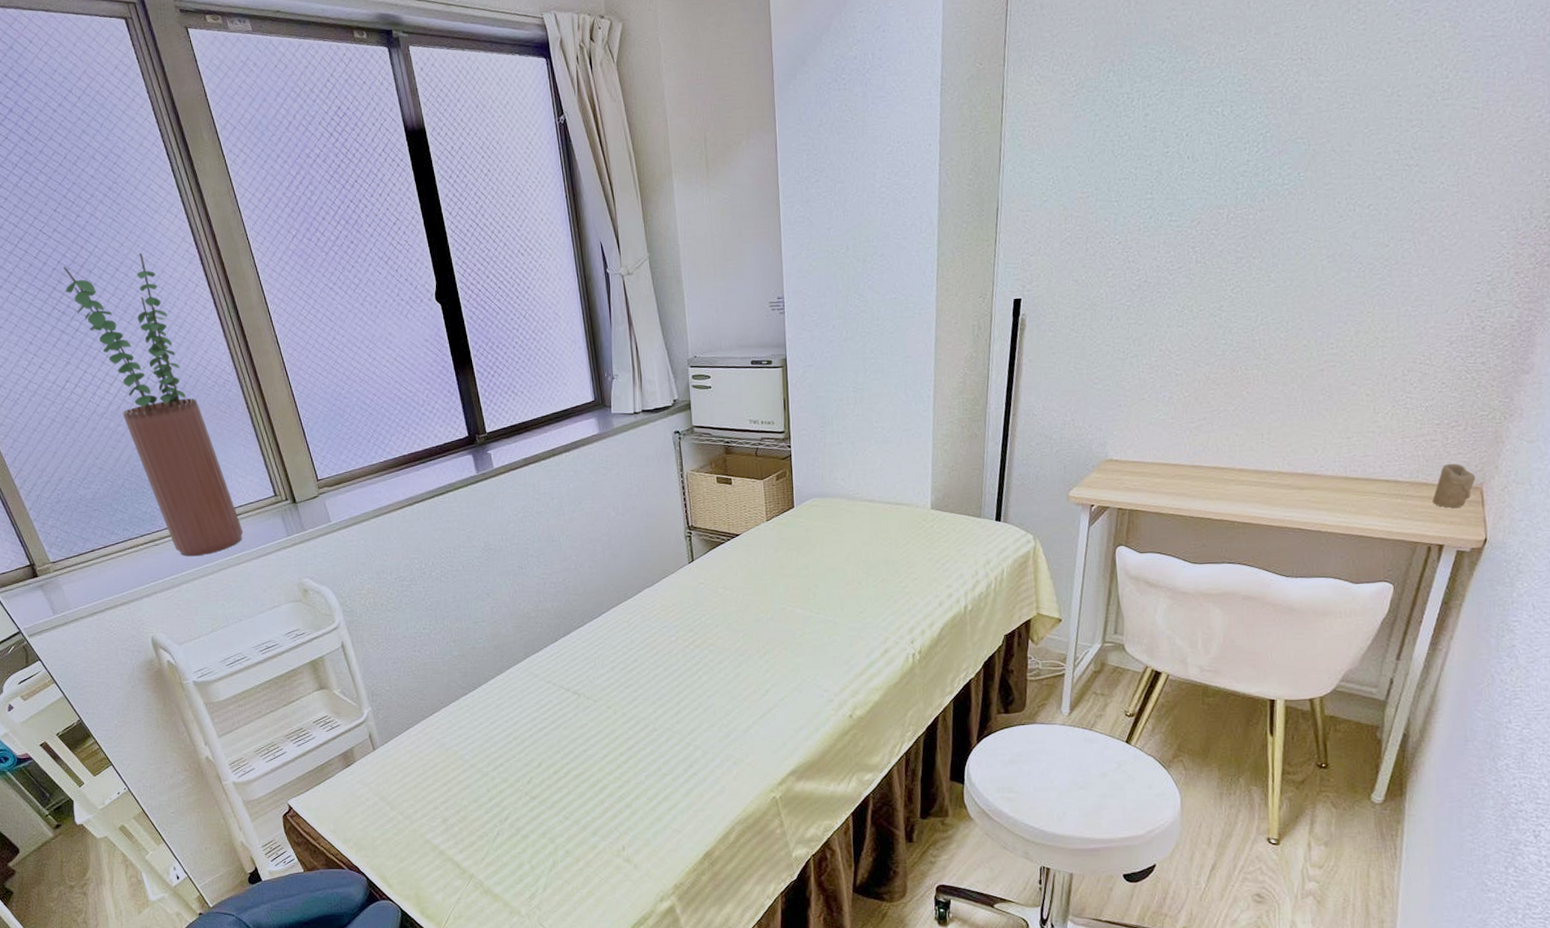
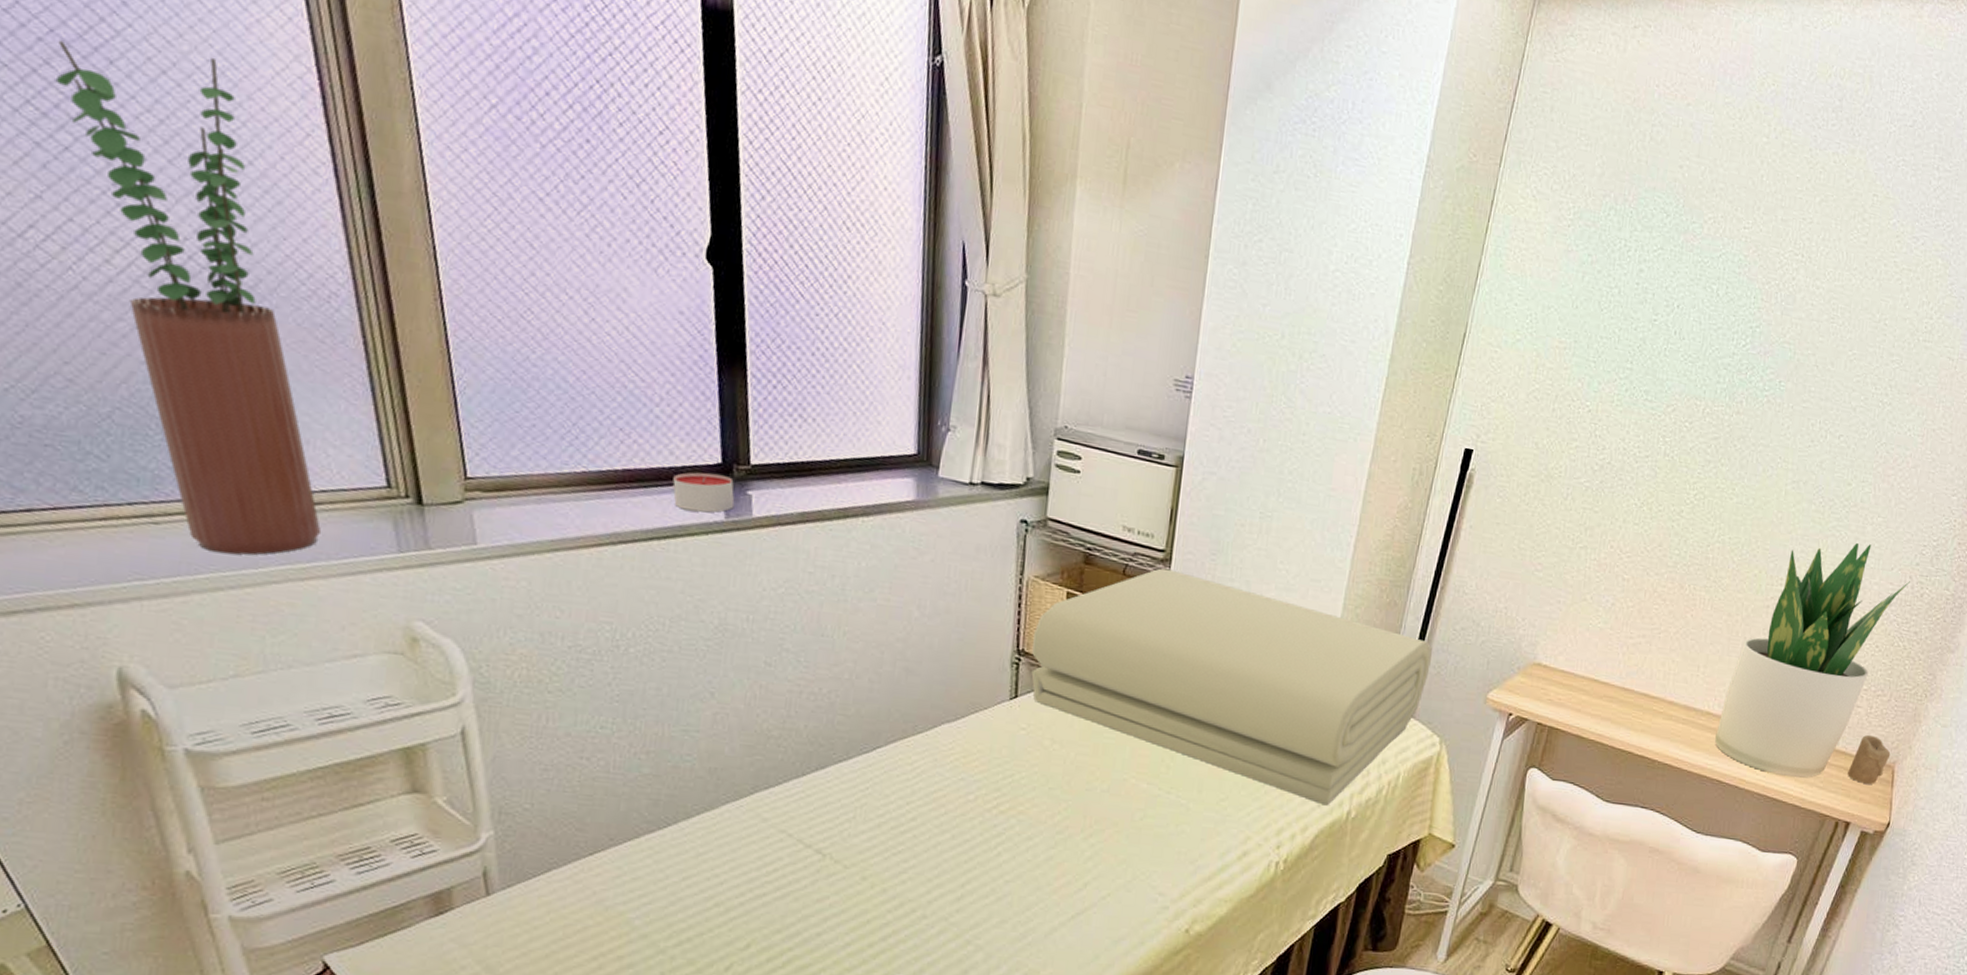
candle: none [440,443,481,473] -> present [673,472,735,513]
towel: none [698,445,1015,604] -> present [1031,568,1432,806]
planter: none [1290,294,1468,515] -> present [1715,542,1910,779]

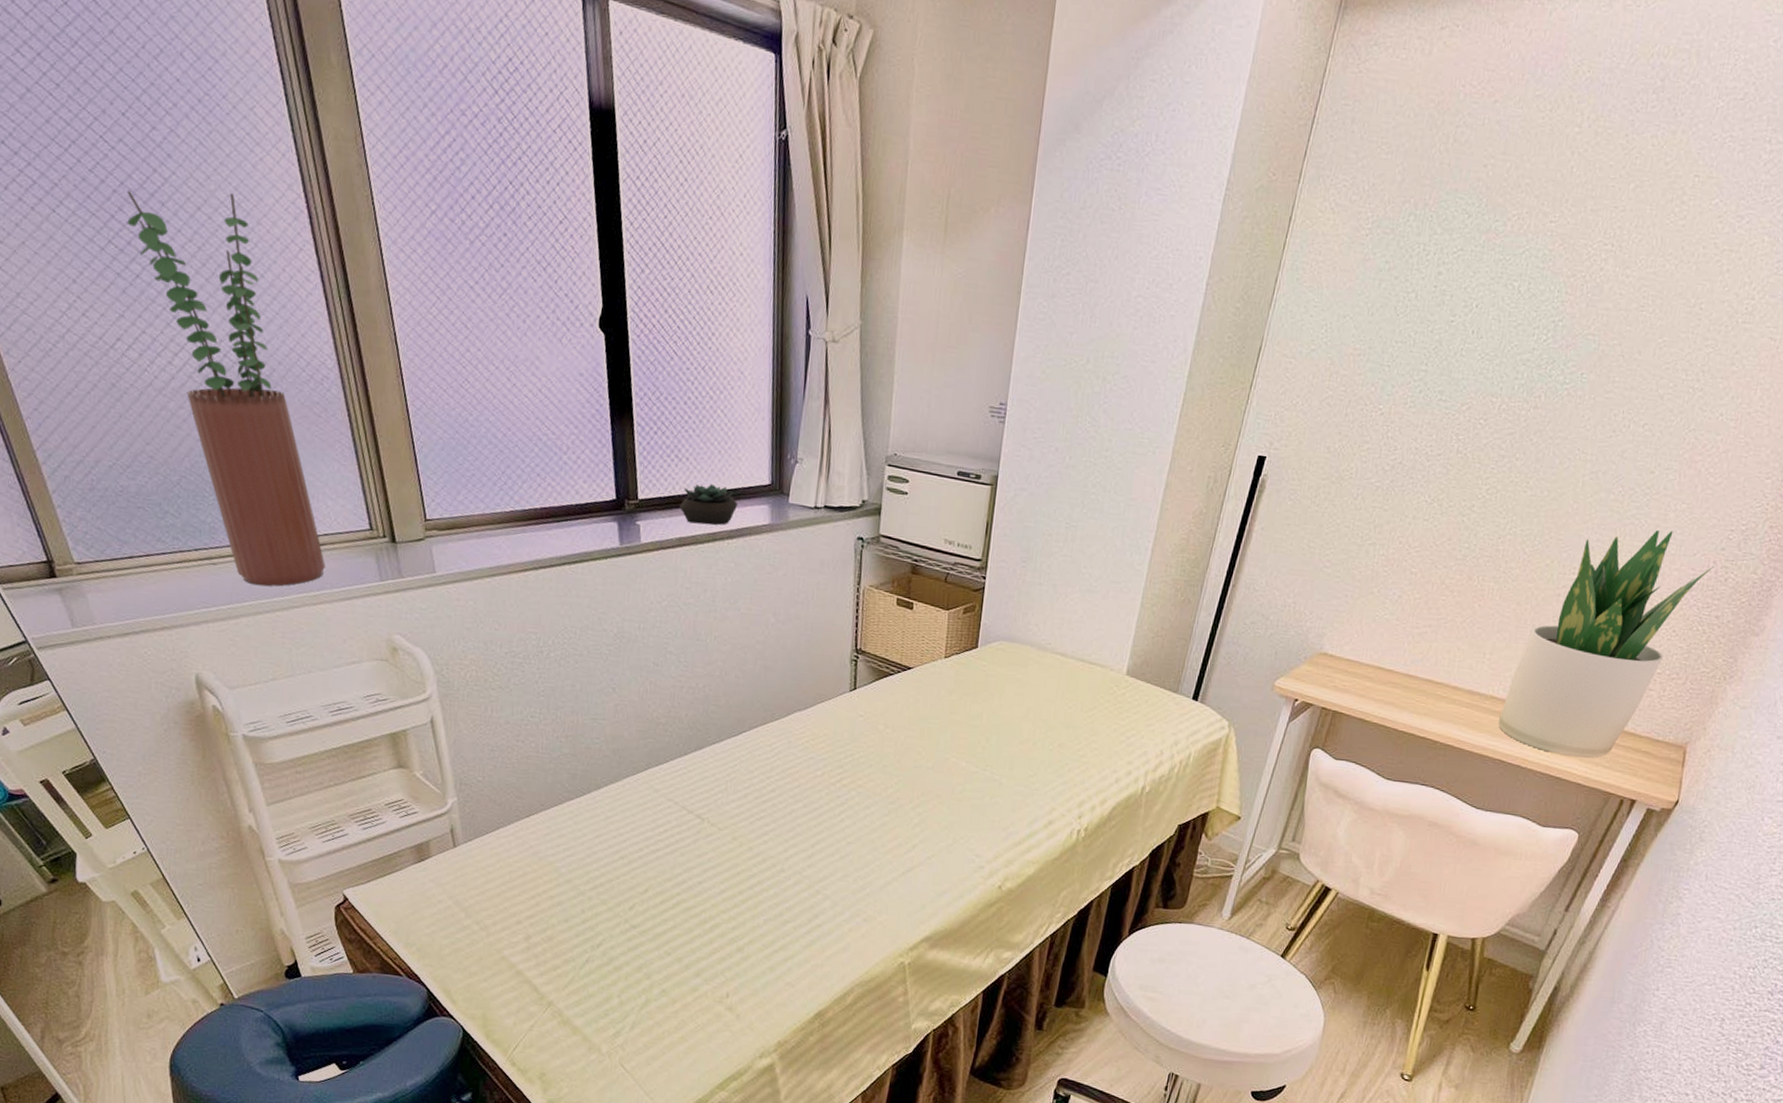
candle: present [673,472,735,513] -> none [579,507,627,541]
succulent plant: none [803,450,877,500] -> present [679,483,738,525]
towel: present [1031,568,1432,806] -> none [867,575,1223,782]
candle: present [1847,735,1891,784] -> none [1635,717,1683,764]

